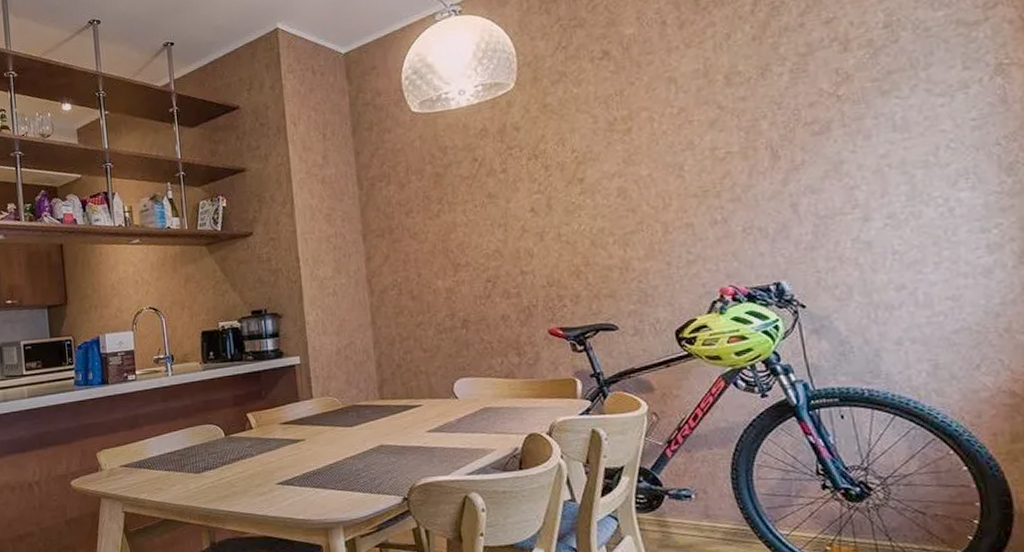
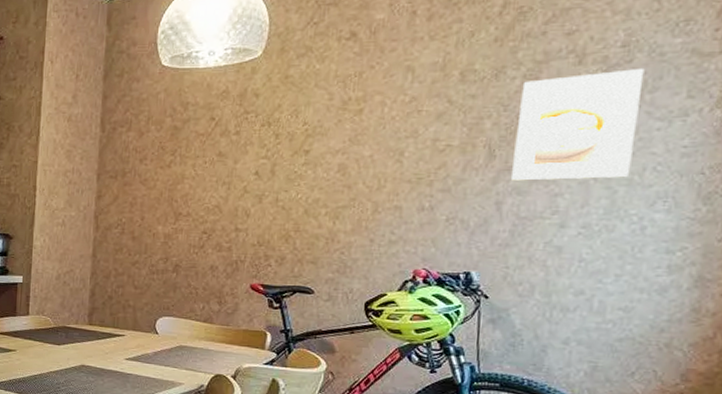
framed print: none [791,47,923,180] -> present [512,69,645,181]

